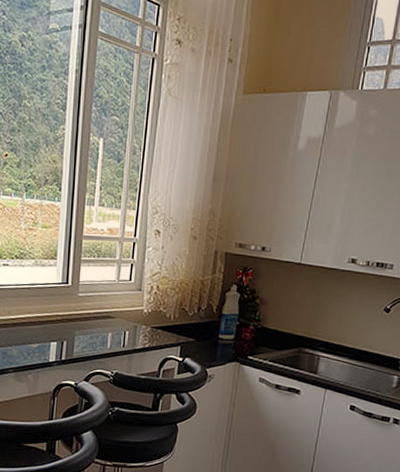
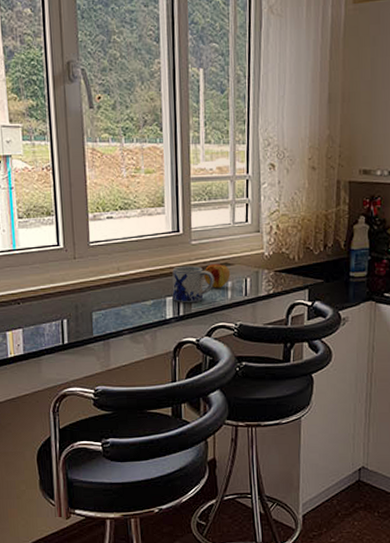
mug: none [56,314,96,350] -> present [172,265,215,303]
fruit: none [87,316,112,338] -> present [204,264,231,288]

